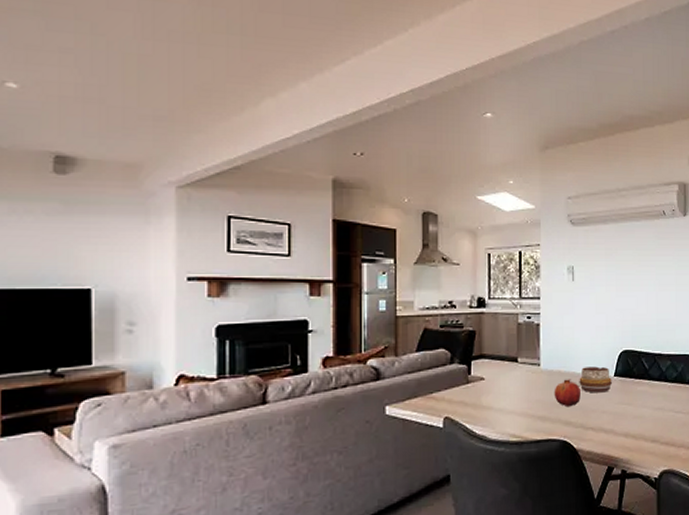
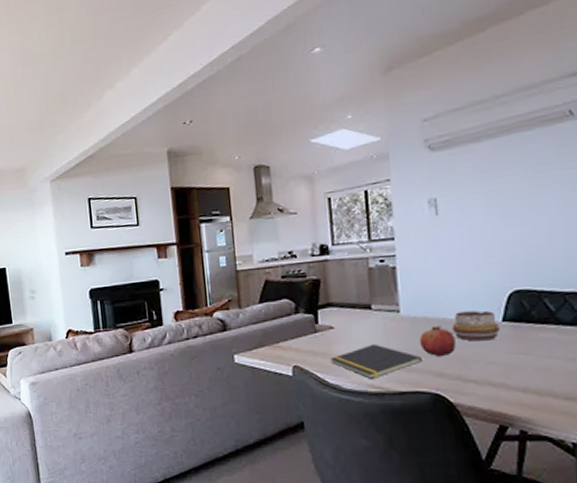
notepad: none [479,395,555,429] -> present [330,344,423,379]

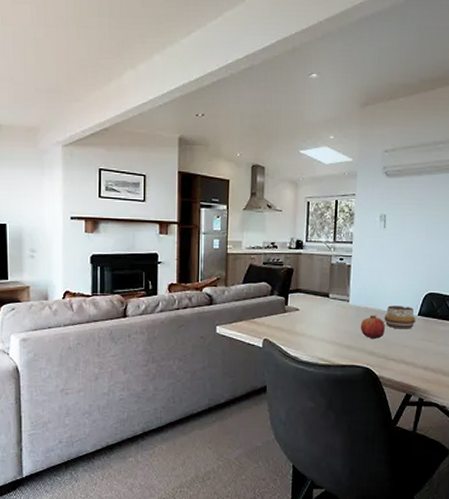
notepad: present [330,344,423,379] -> none [293,325,361,353]

